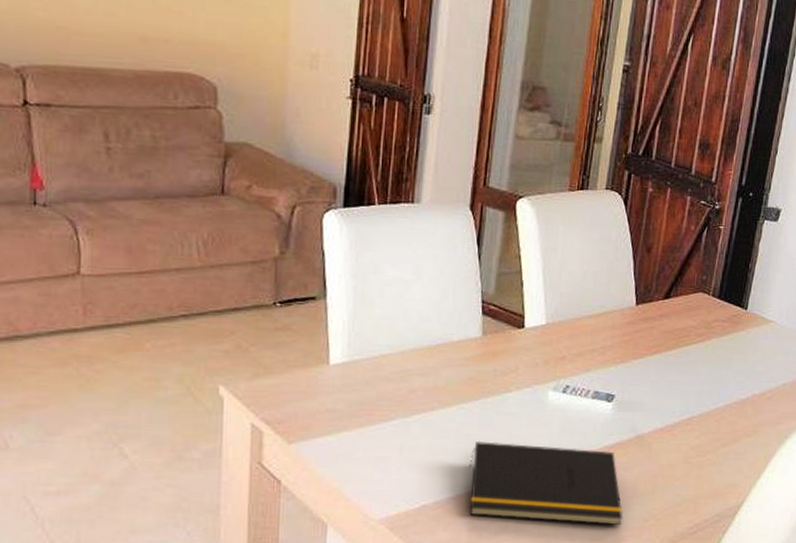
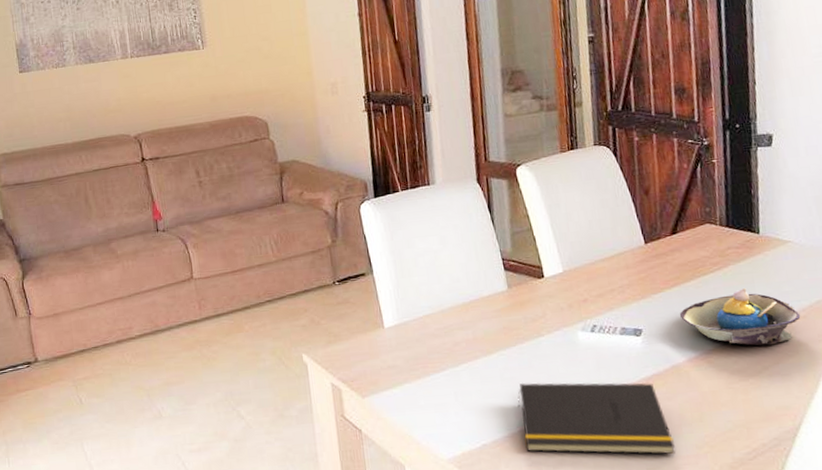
decorative bowl: none [654,364,766,423] -> present [679,288,801,346]

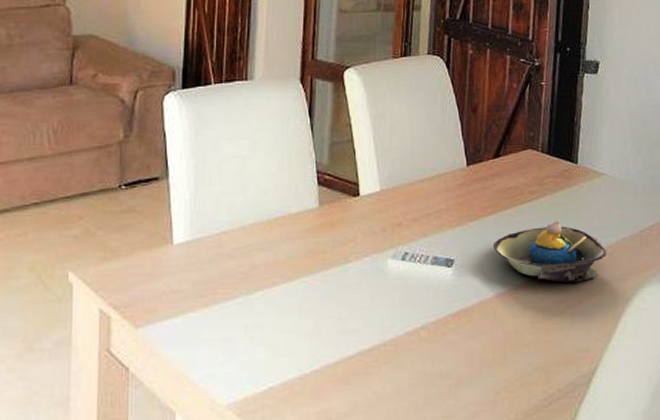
notepad: present [517,382,675,455] -> none [313,315,473,401]

